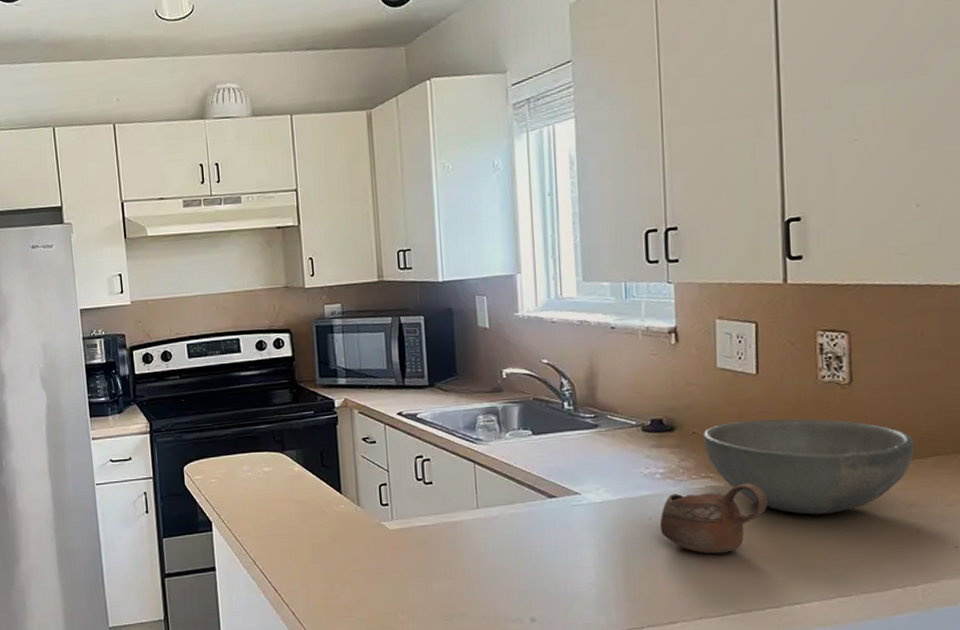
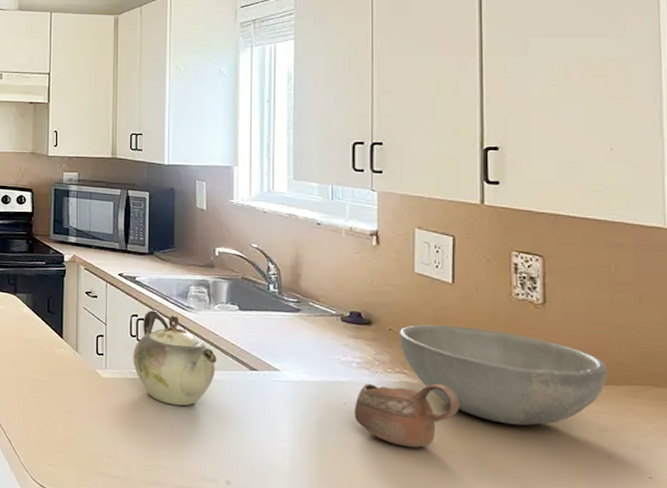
teapot: none [421,448,512,548] -> present [133,310,217,406]

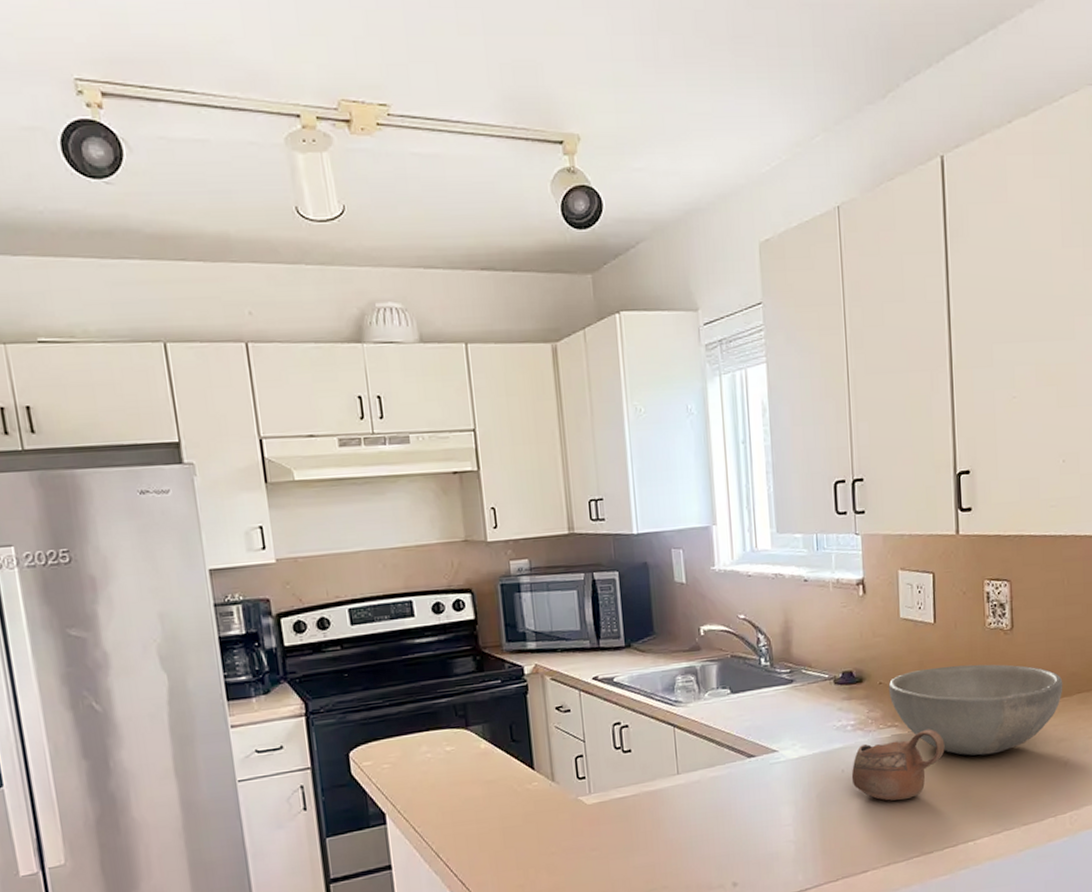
teapot: present [133,310,217,406] -> none [619,713,712,817]

